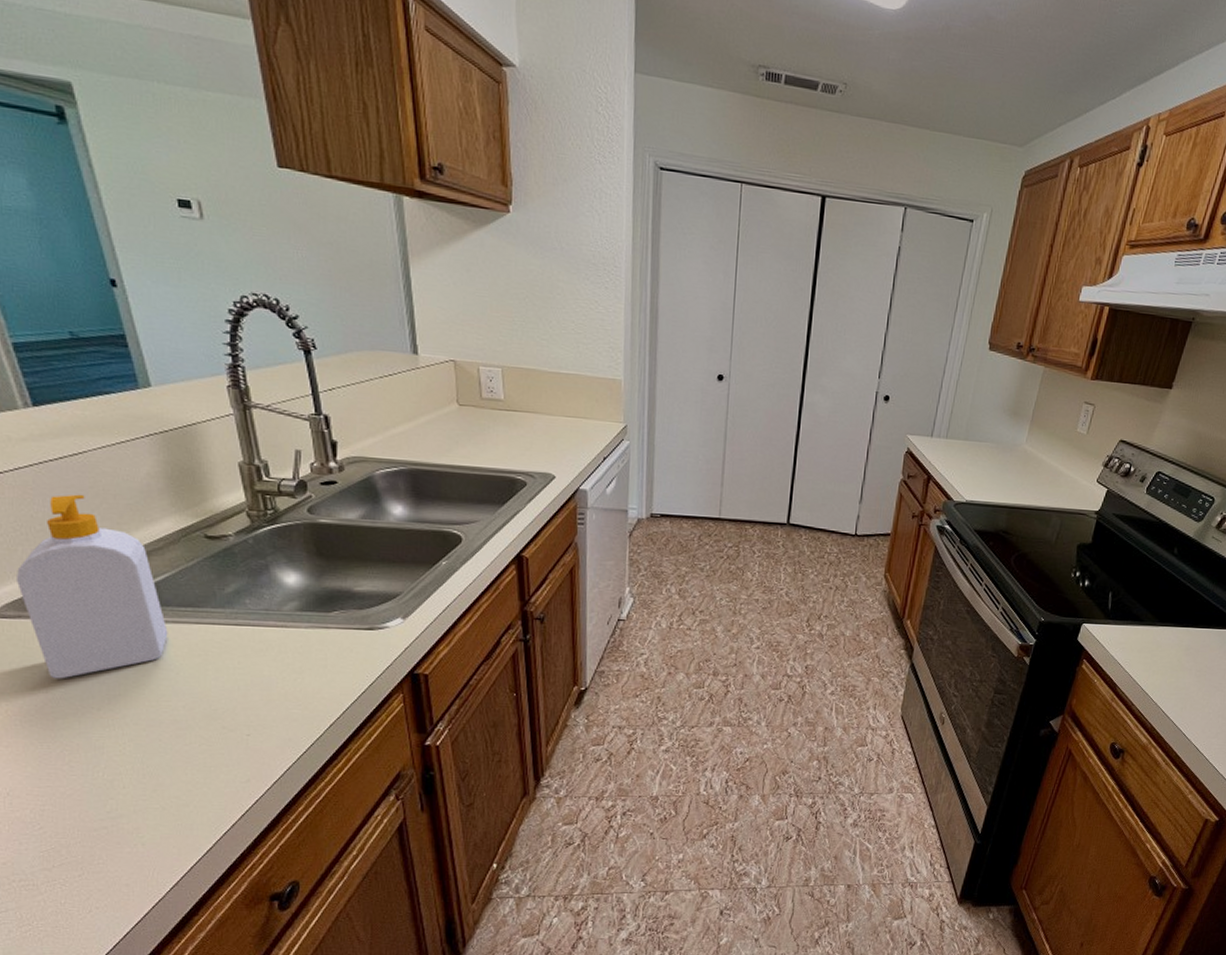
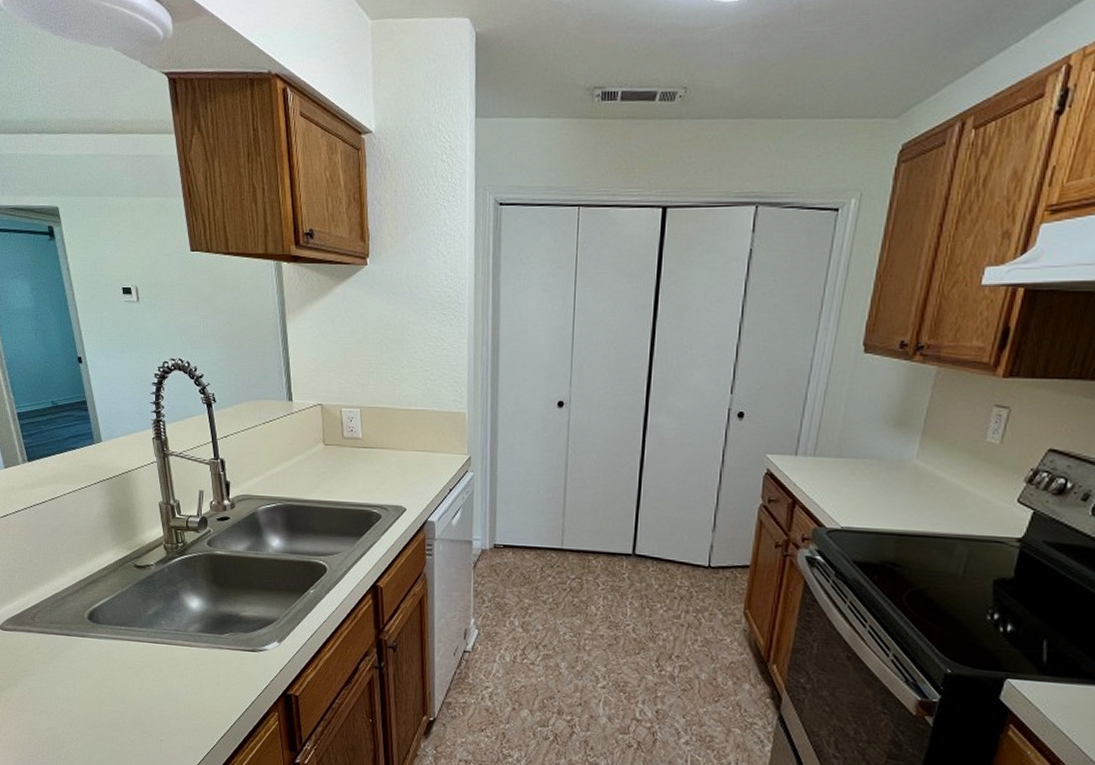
soap bottle: present [15,494,168,679] -> none [13,531,109,682]

